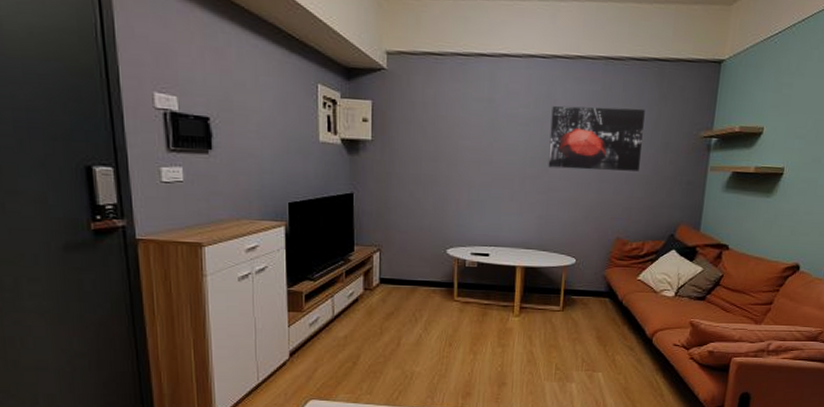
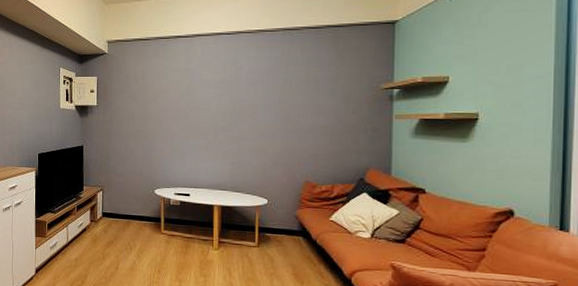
wall art: present [548,106,645,171] -> none [237,68,323,122]

